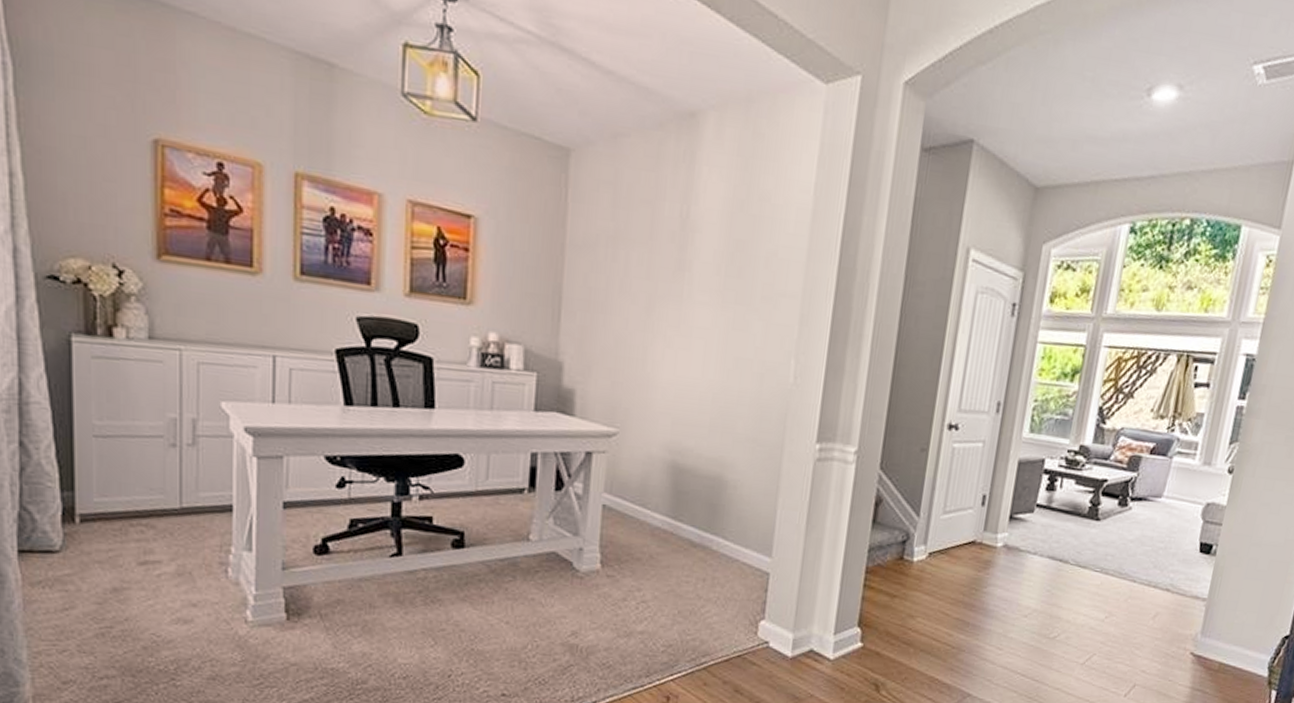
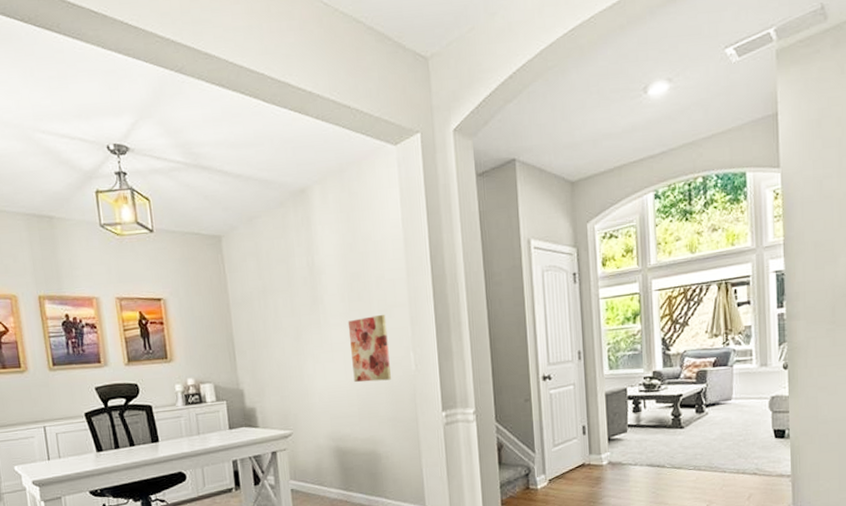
wall art: none [712,301,769,390] -> present [347,314,391,383]

